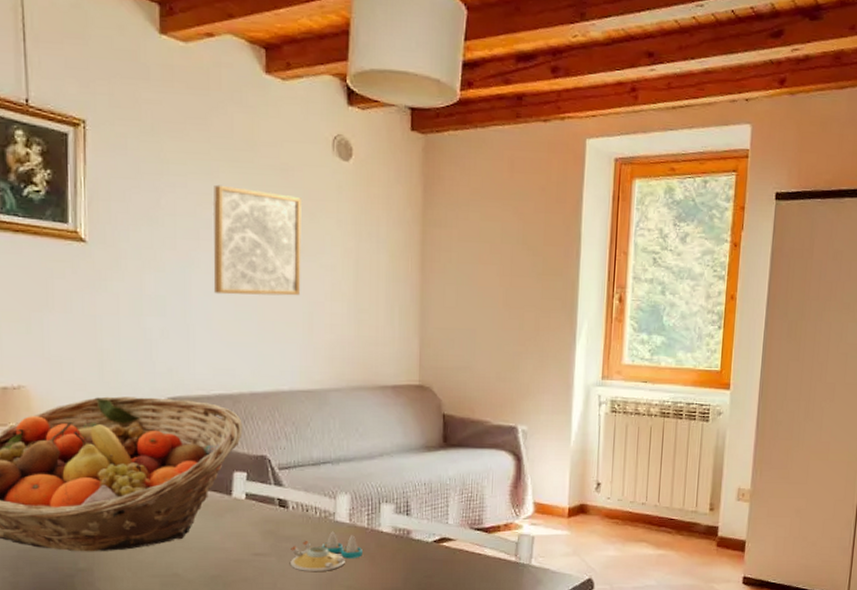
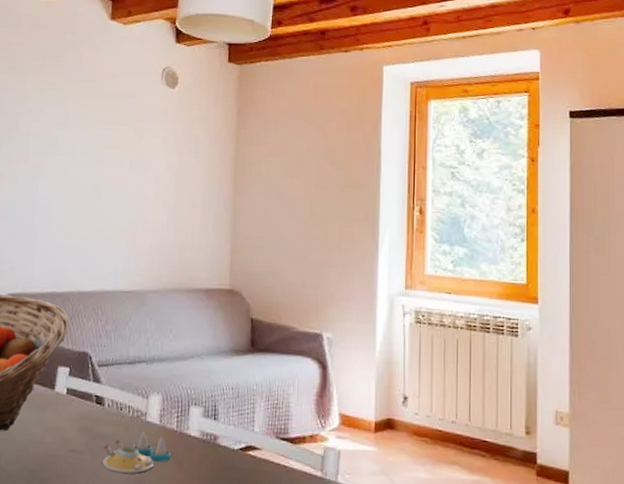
wall art: present [212,184,301,296] -> none [54,109,133,204]

